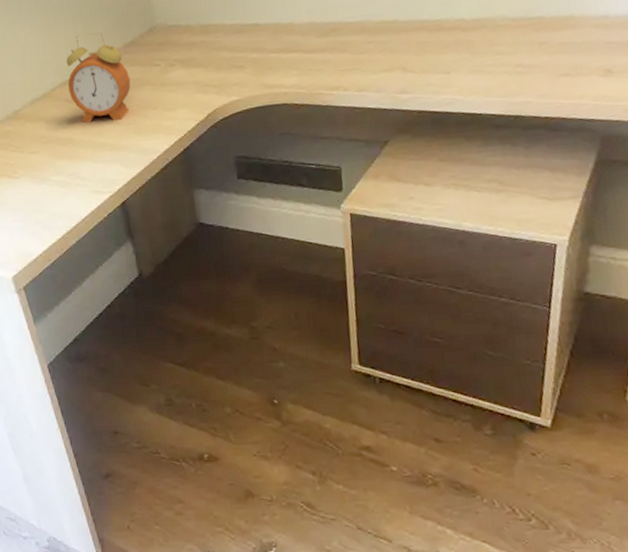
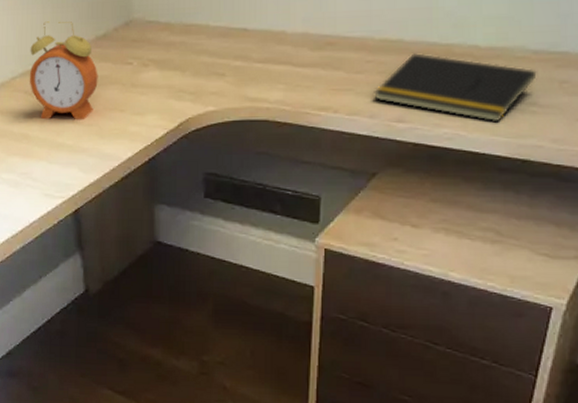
notepad: none [377,30,519,86] -> present [374,53,537,123]

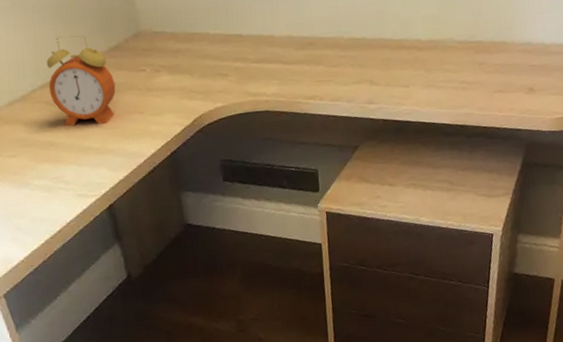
notepad: present [374,53,537,123] -> none [348,47,463,99]

